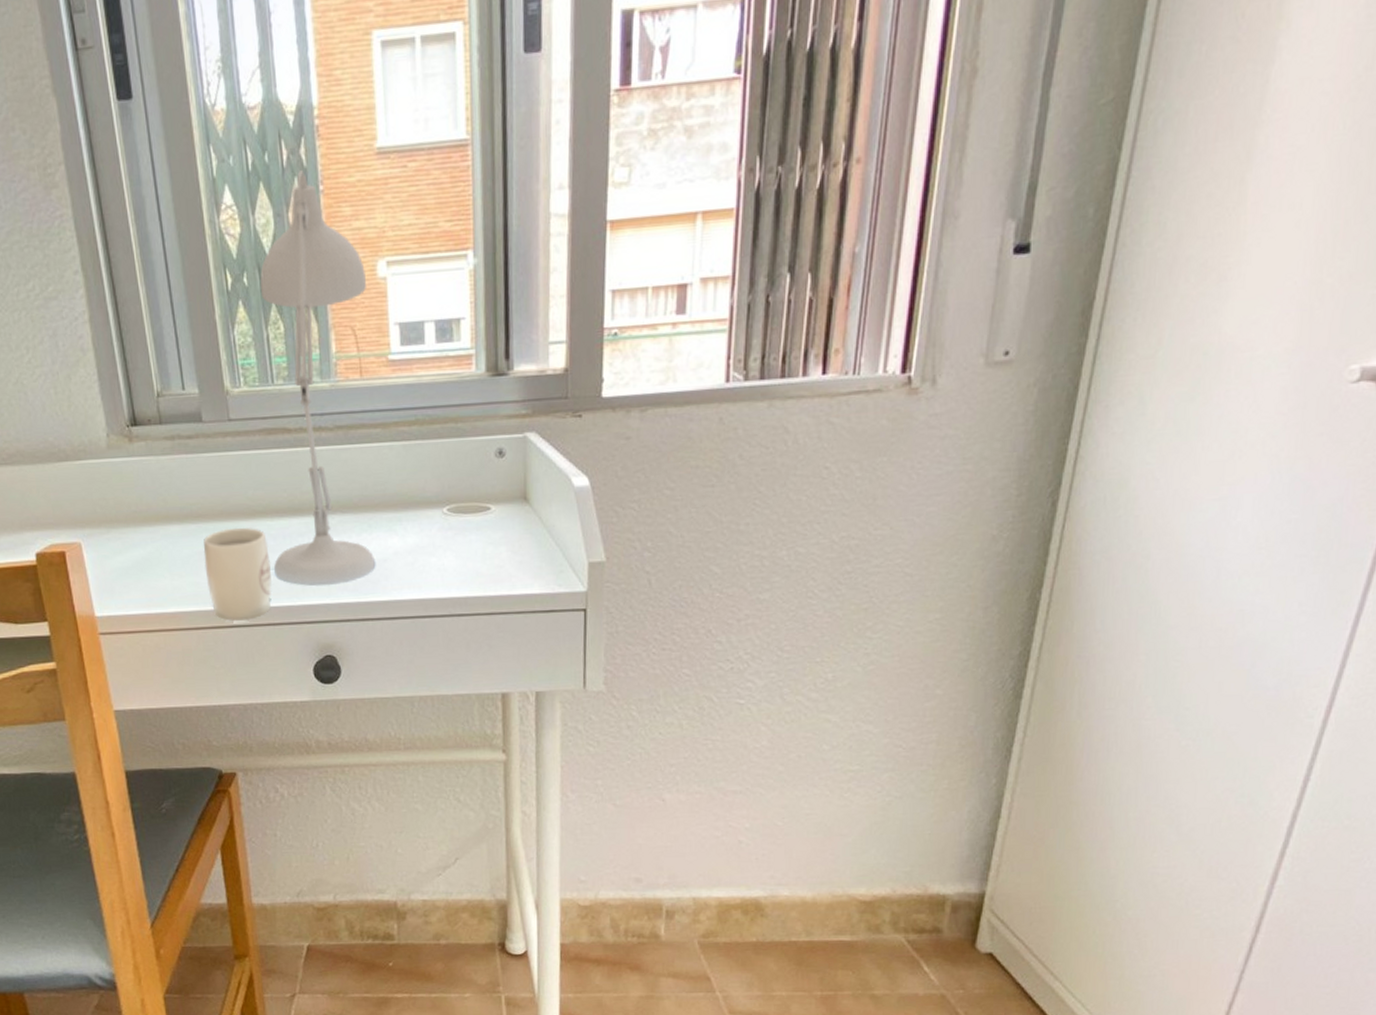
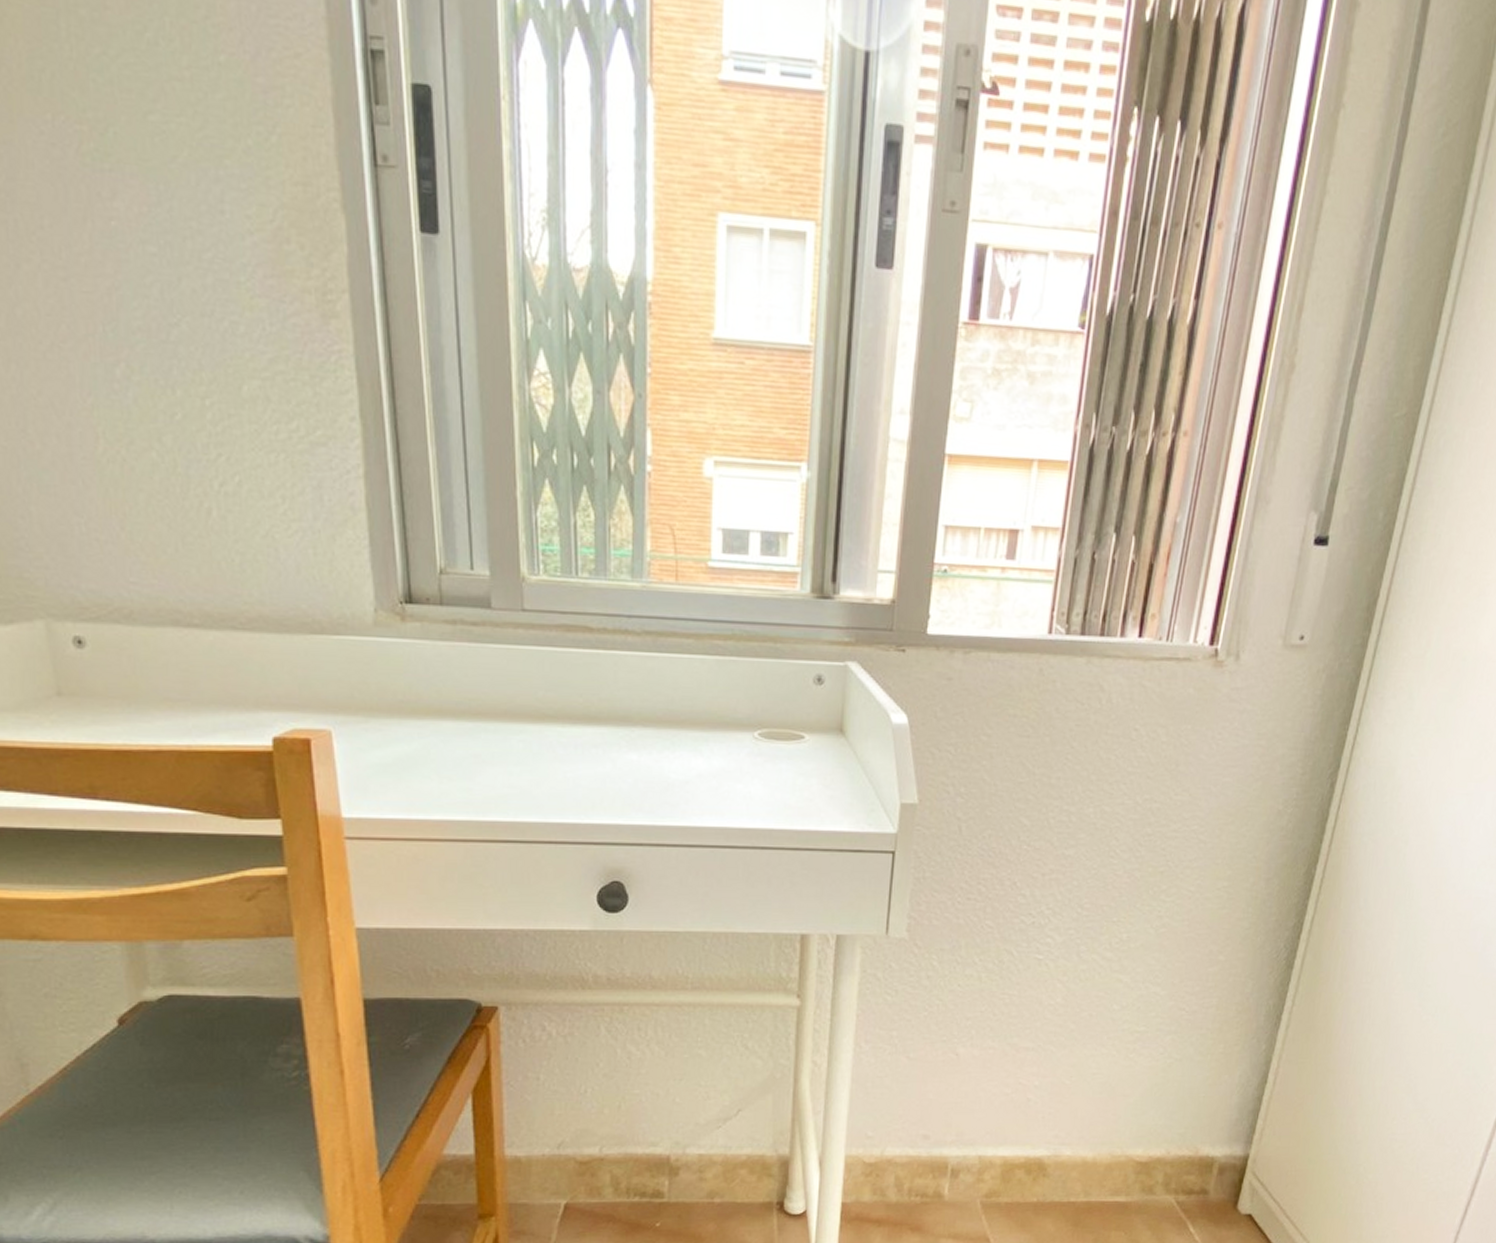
mug: present [203,527,273,622] -> none [480,730,559,837]
desk lamp: present [260,170,376,587] -> none [560,348,690,805]

